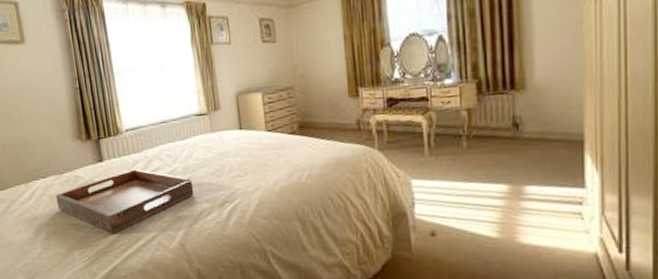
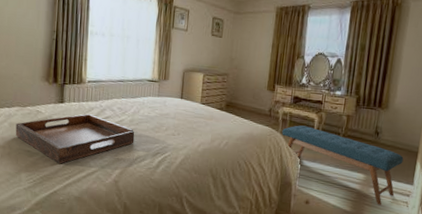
bench: none [379,134,563,223] -> present [282,125,404,206]

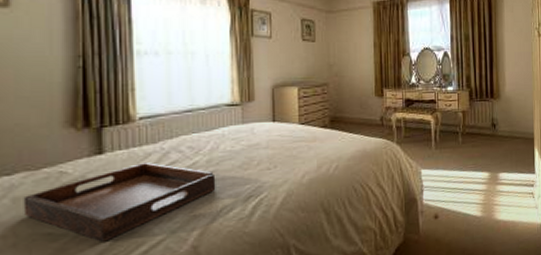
bench: present [282,125,404,206] -> none [398,130,522,203]

